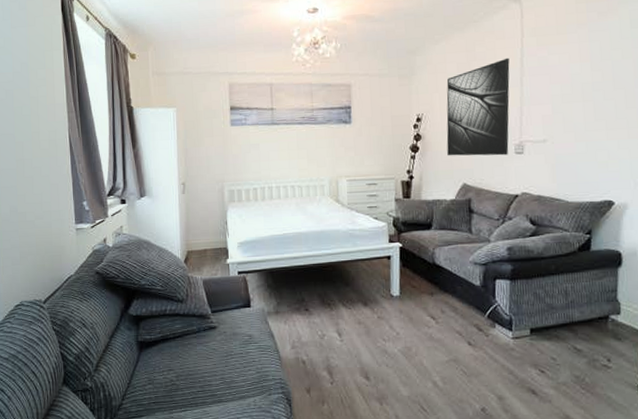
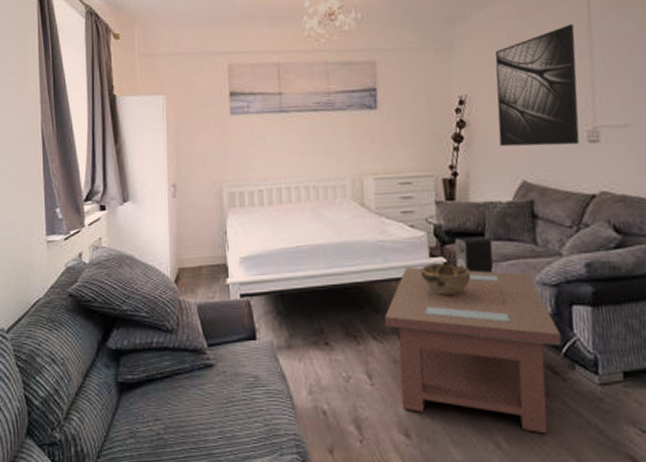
coffee table: none [352,250,487,375] -> present [385,267,562,434]
decorative bowl: none [382,247,420,272] -> present [421,263,471,295]
speaker: none [409,226,438,256] -> present [454,236,494,274]

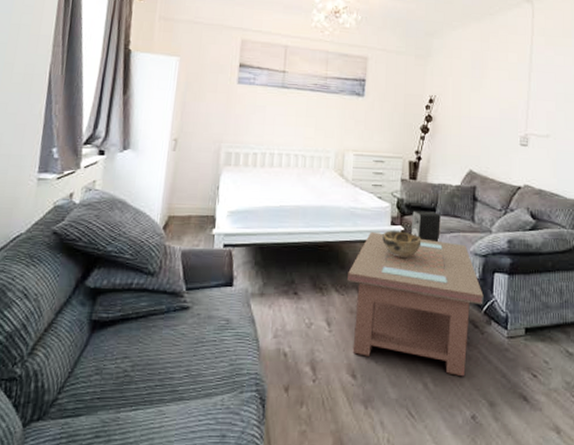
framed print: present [495,23,580,147] -> none [456,52,520,146]

